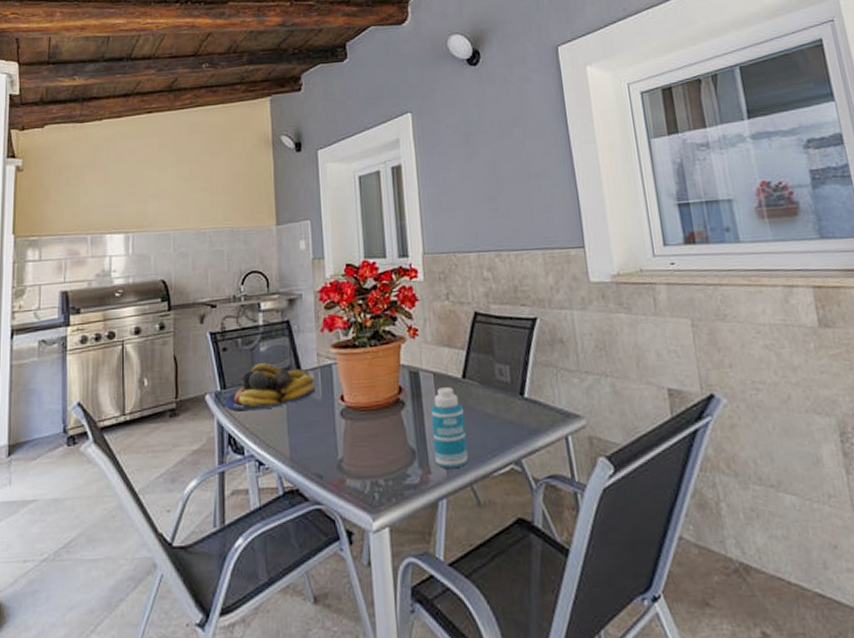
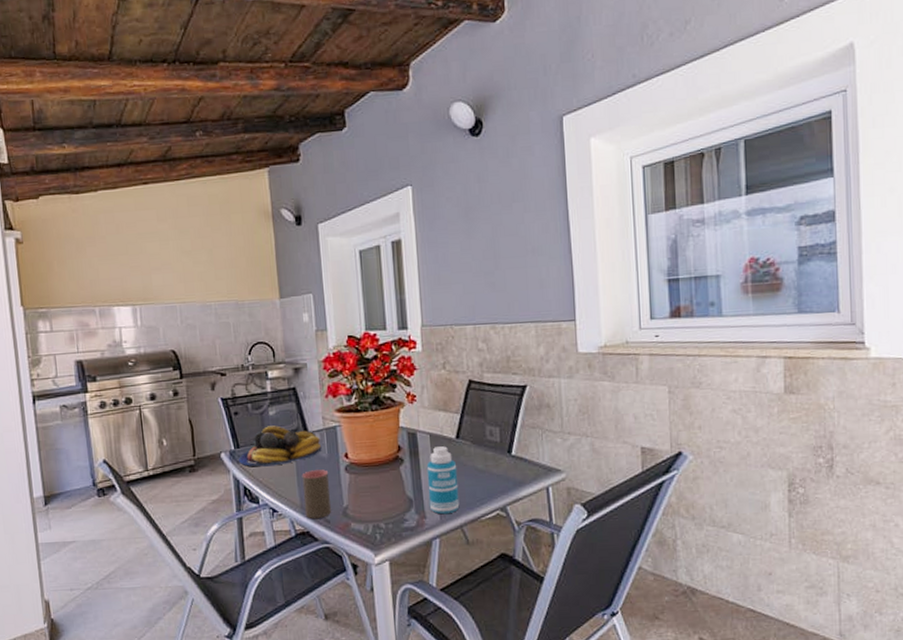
cup: none [292,414,325,473] -> present [302,469,332,519]

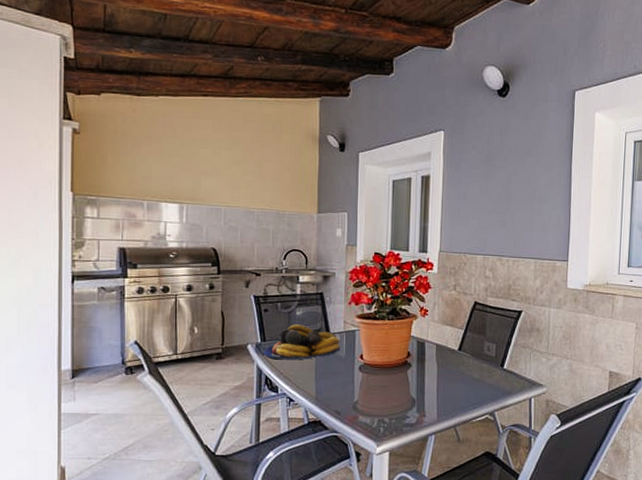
cup: present [302,469,332,519] -> none [318,367,344,409]
bottle: present [426,446,460,514] -> none [429,356,457,414]

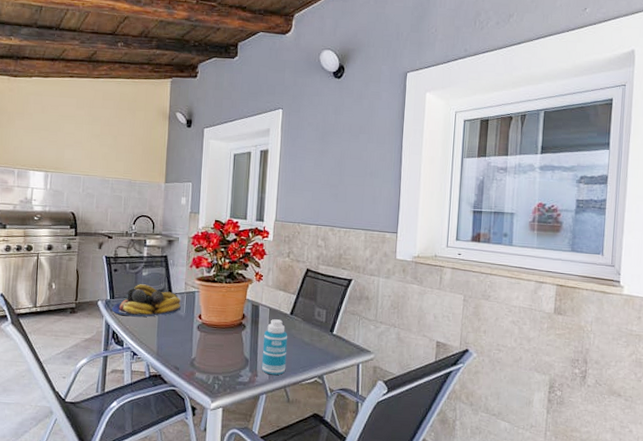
bottle: none [429,356,457,414] -> present [261,319,288,375]

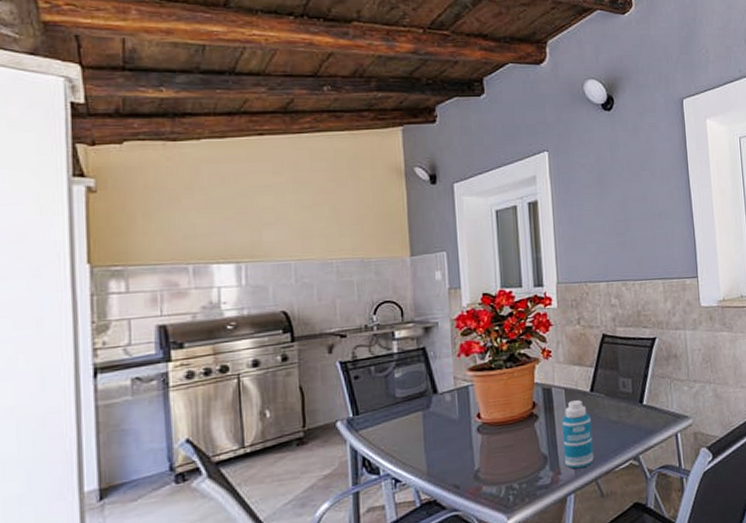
fruit bowl: present [112,284,181,317] -> none [358,388,452,434]

